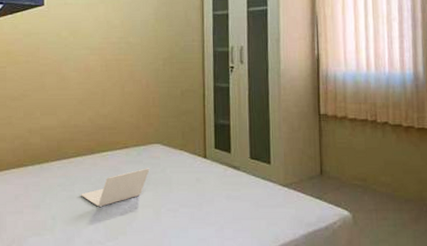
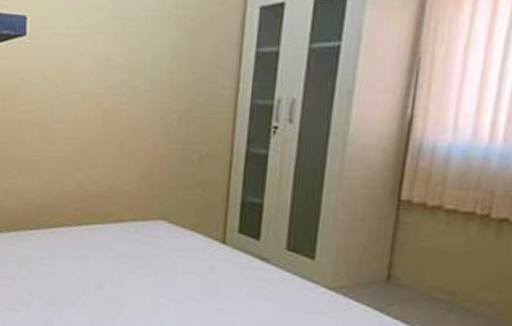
laptop: present [81,168,150,207] -> none [63,248,149,288]

